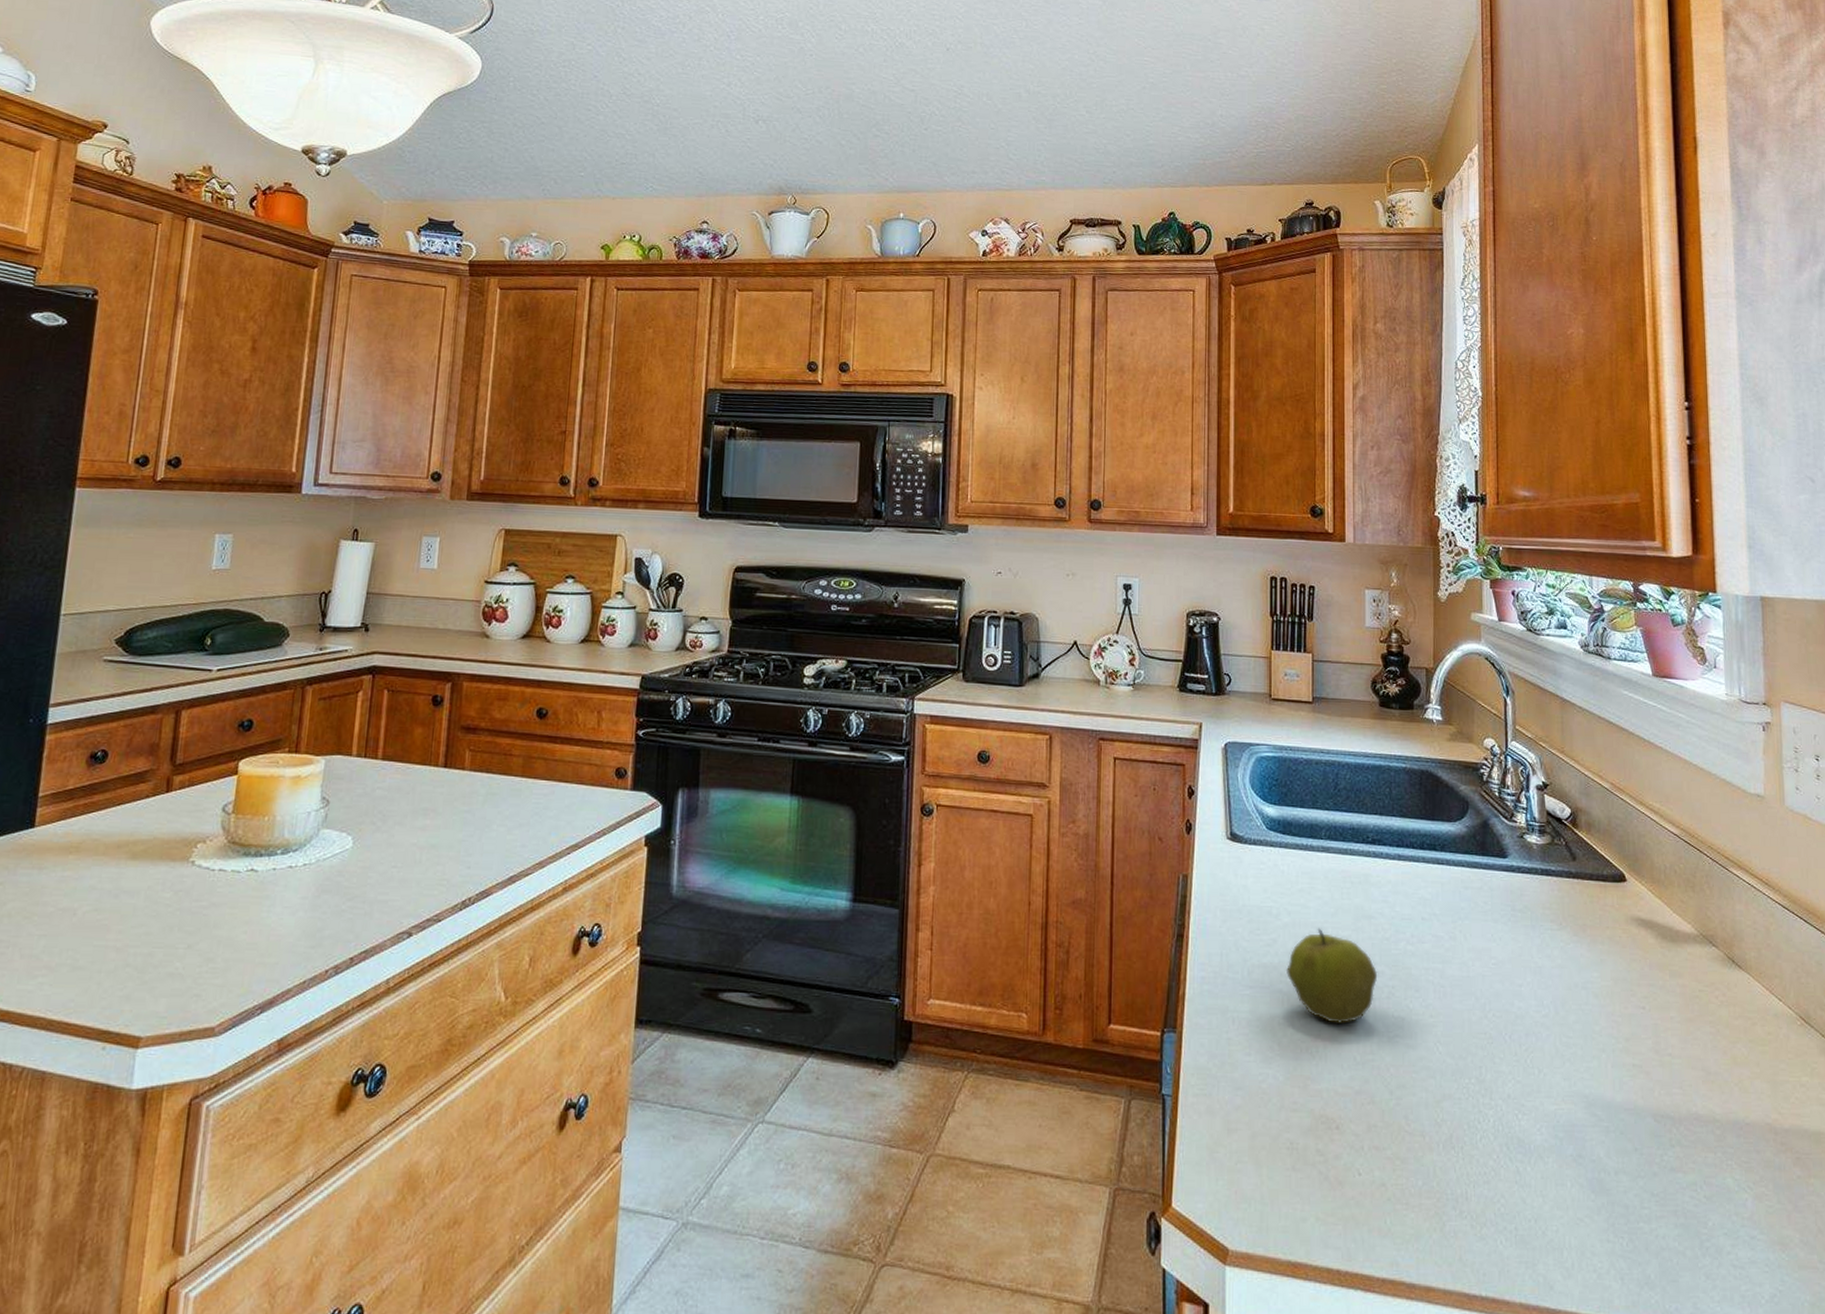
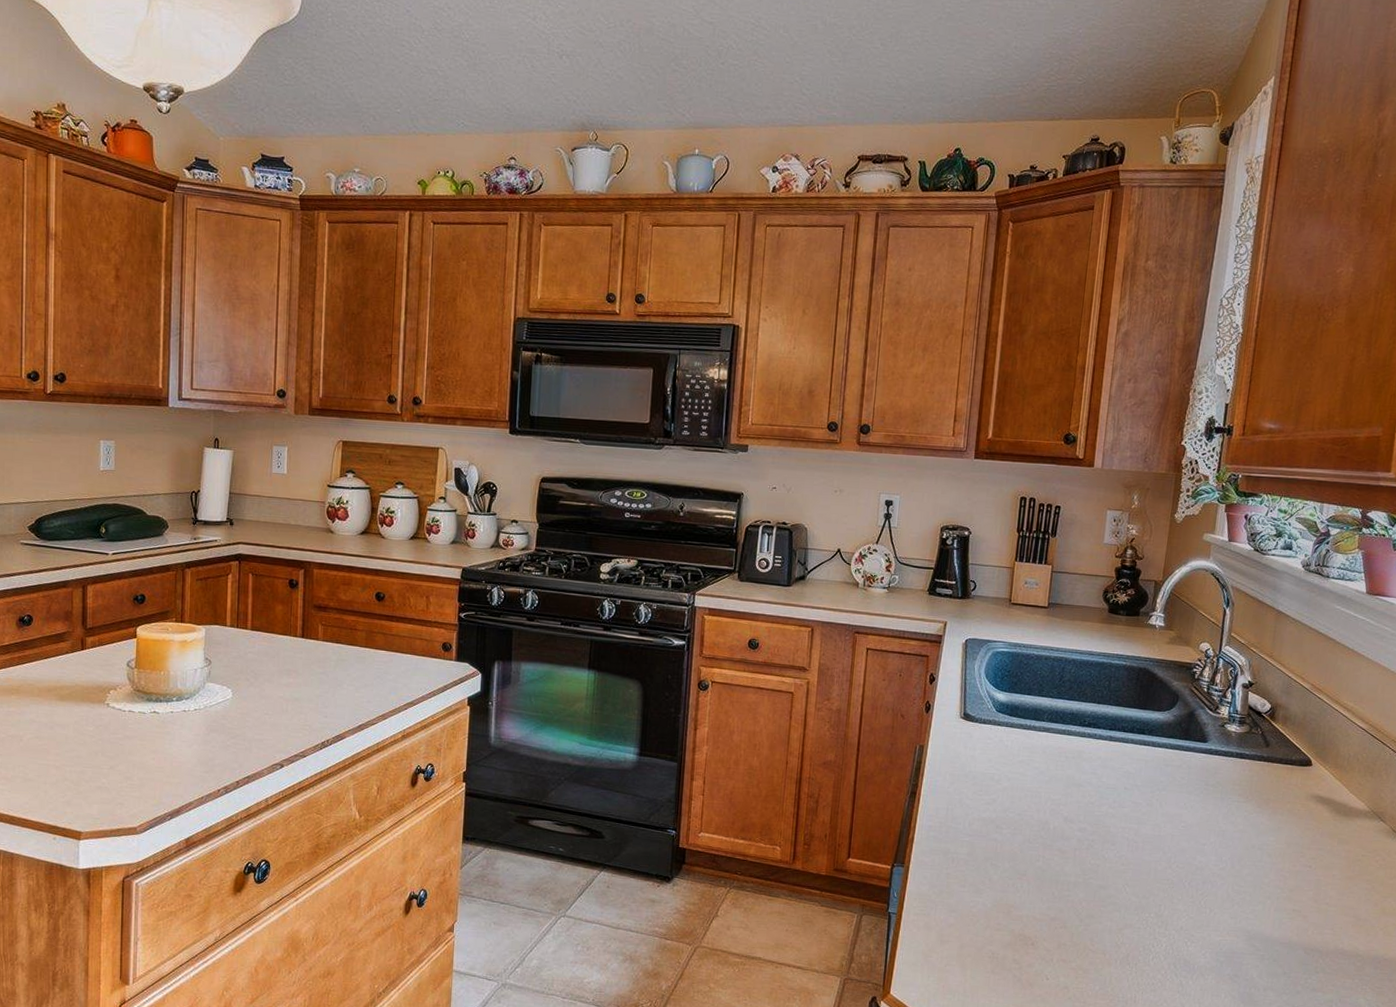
apple: present [1285,928,1378,1024] -> none [1001,792,1081,867]

